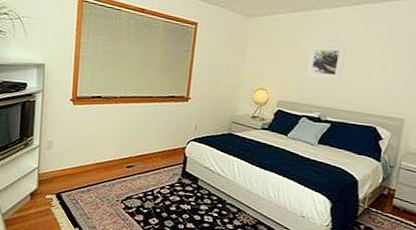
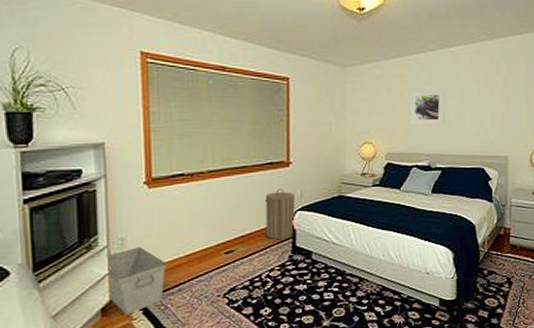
storage bin: none [37,150,81,202] -> present [105,247,167,315]
laundry hamper: none [162,119,190,164] -> present [265,188,295,241]

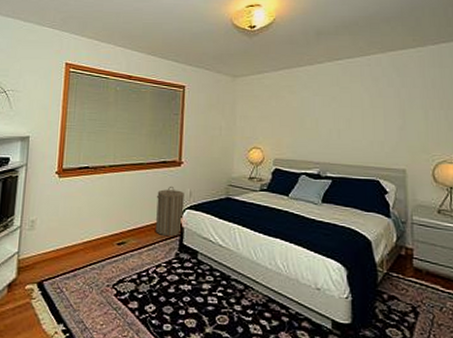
storage bin: present [105,247,167,315] -> none [16,230,66,294]
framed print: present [409,88,446,126] -> none [298,98,336,135]

